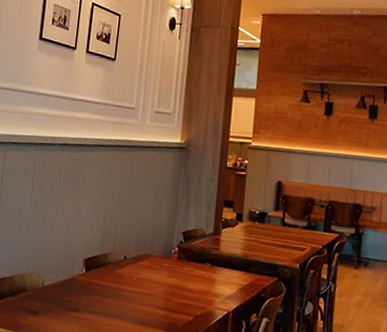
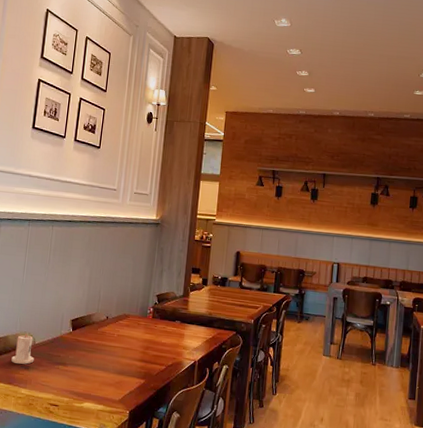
candle: none [18,272,43,309] -> present [11,332,34,364]

